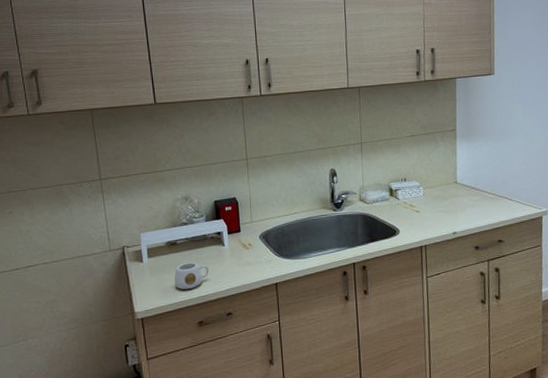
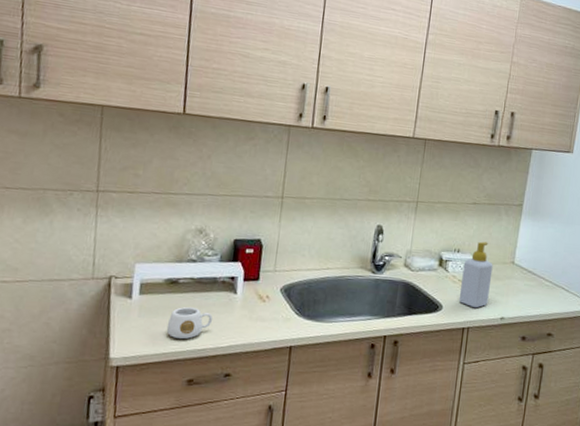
soap bottle: none [411,168,439,228] -> present [458,241,493,308]

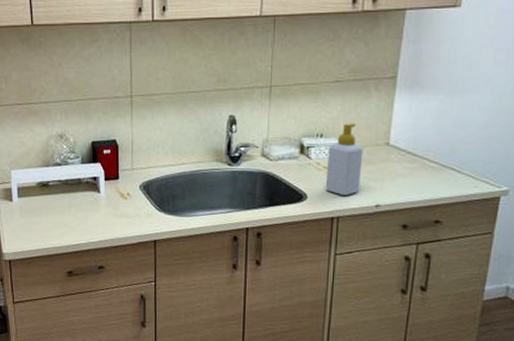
mug: present [166,306,213,339] -> none [44,206,83,235]

